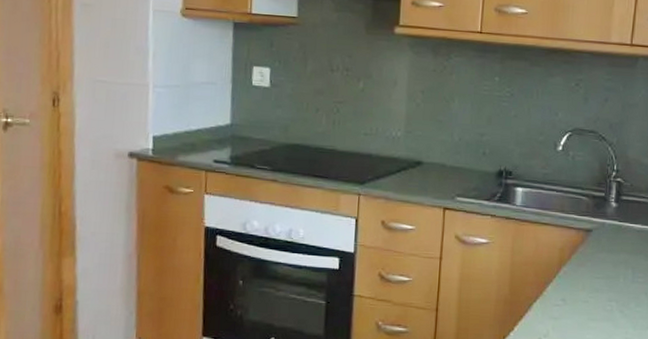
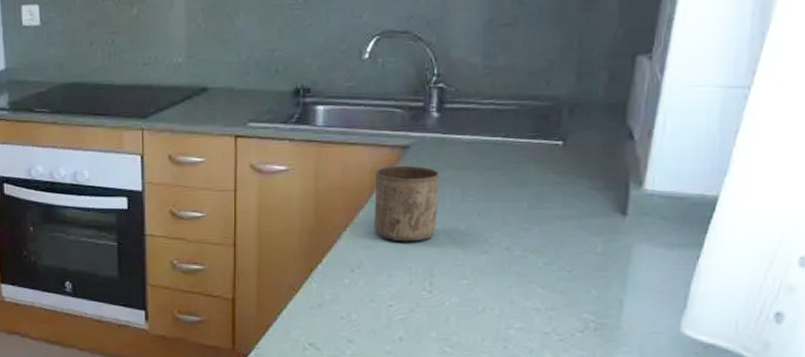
cup: none [559,246,617,316] -> present [373,165,441,242]

